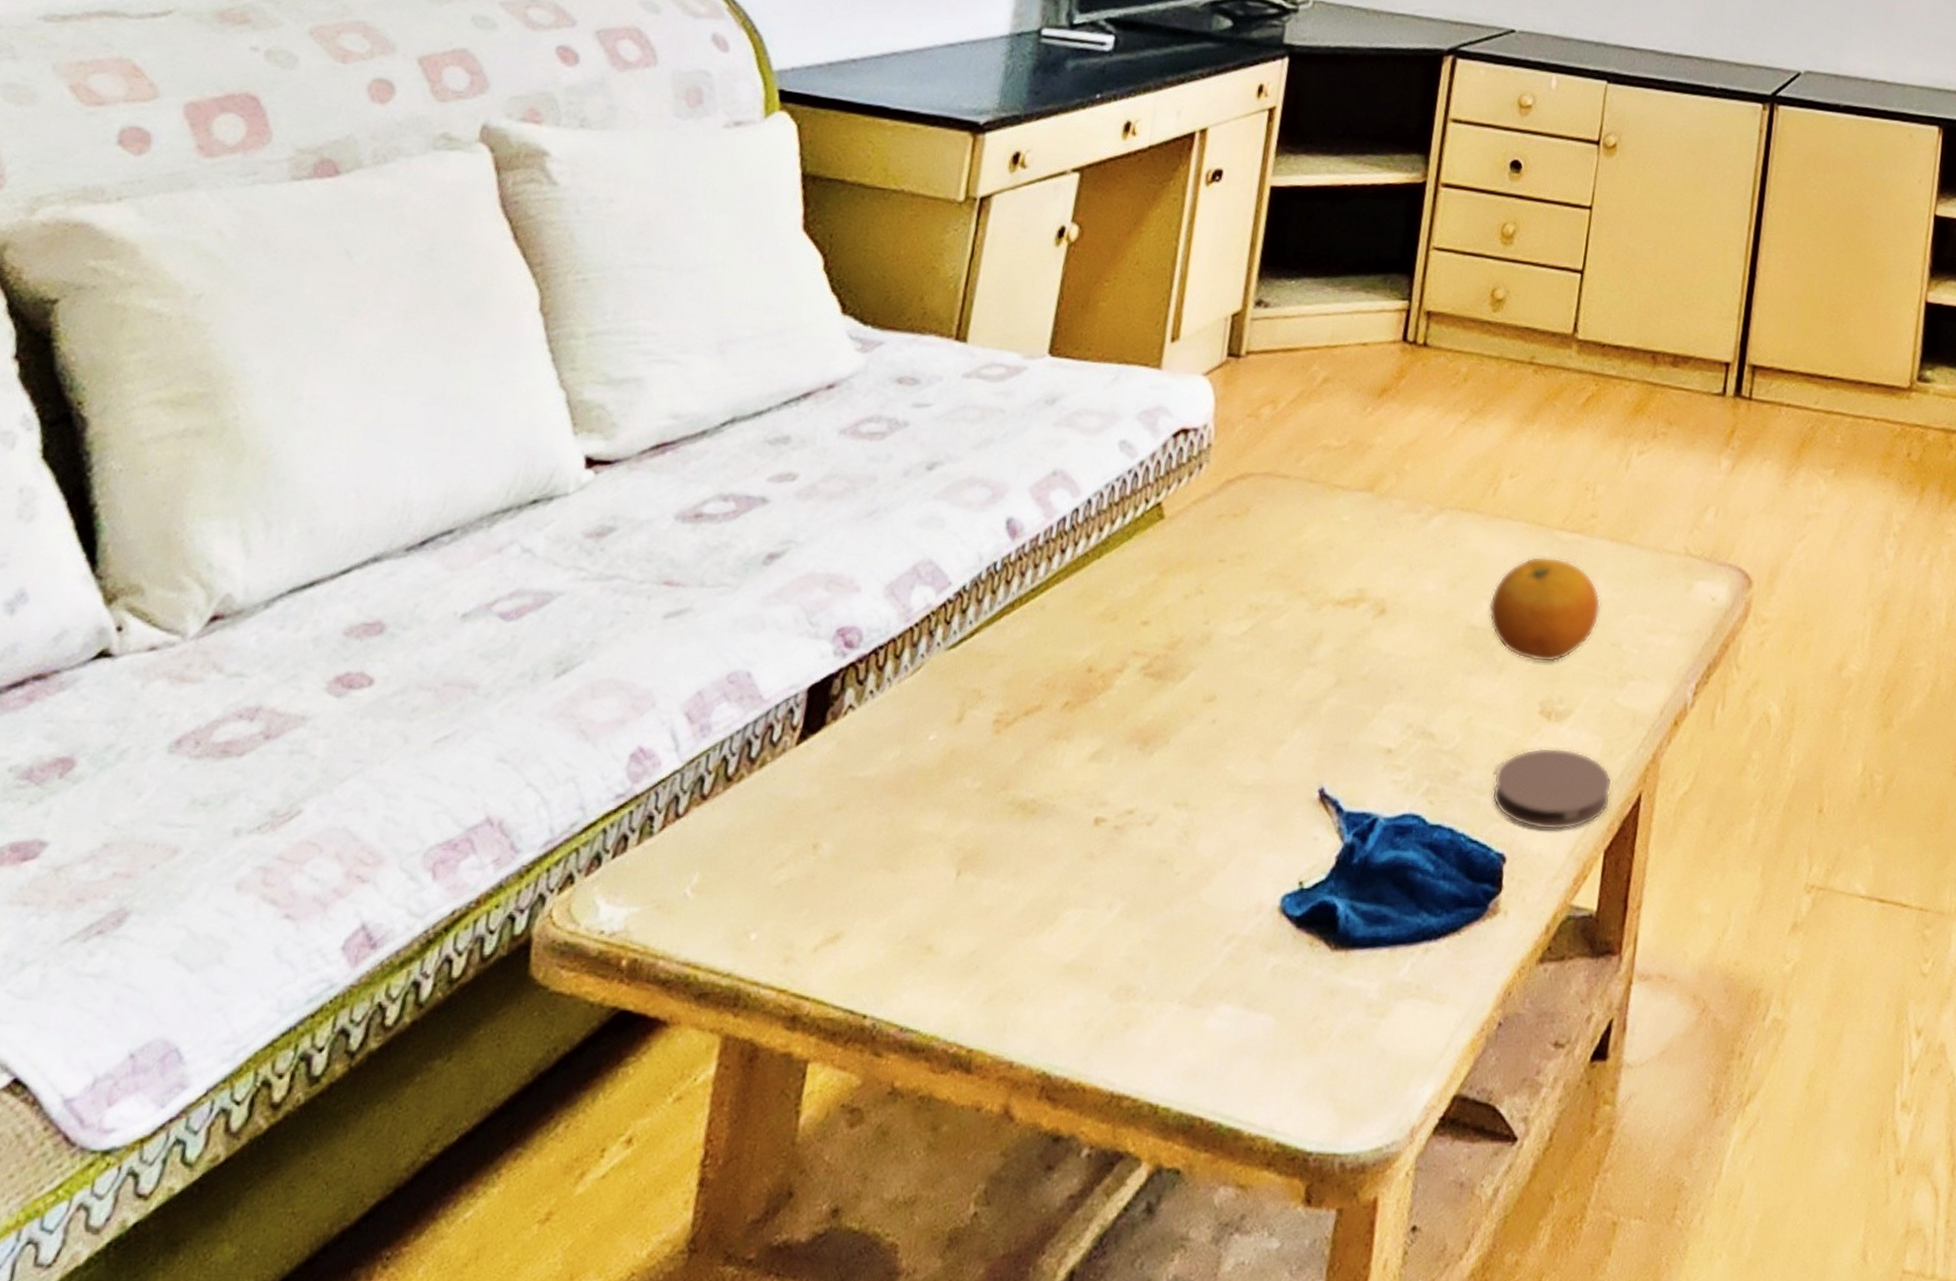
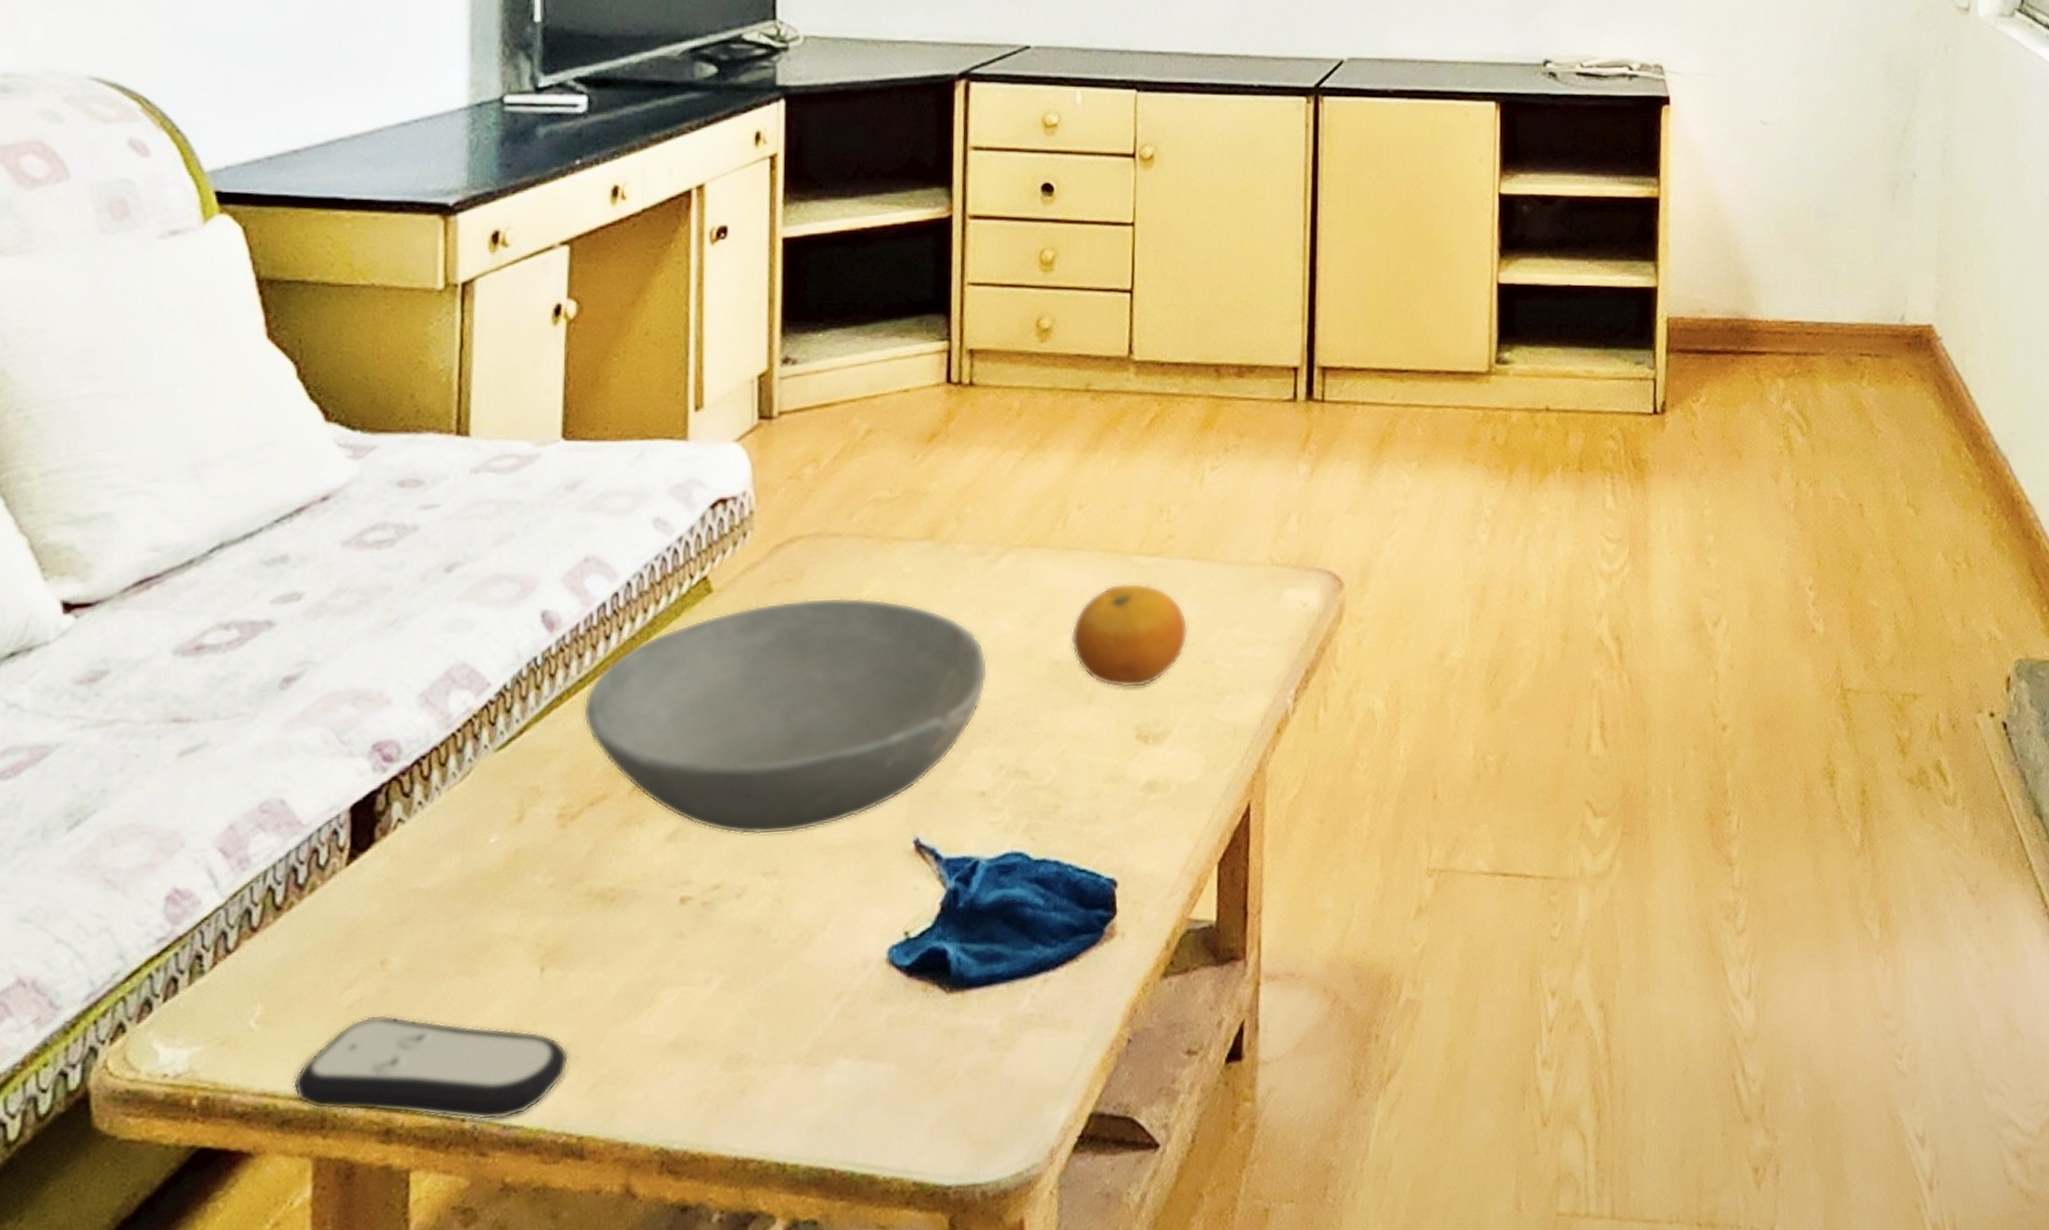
remote control: none [714,899,972,1021] -> present [293,1015,570,1121]
bowl: none [1030,535,1409,767] -> present [582,597,988,835]
coaster: present [1491,747,1613,831] -> none [1095,769,1219,851]

